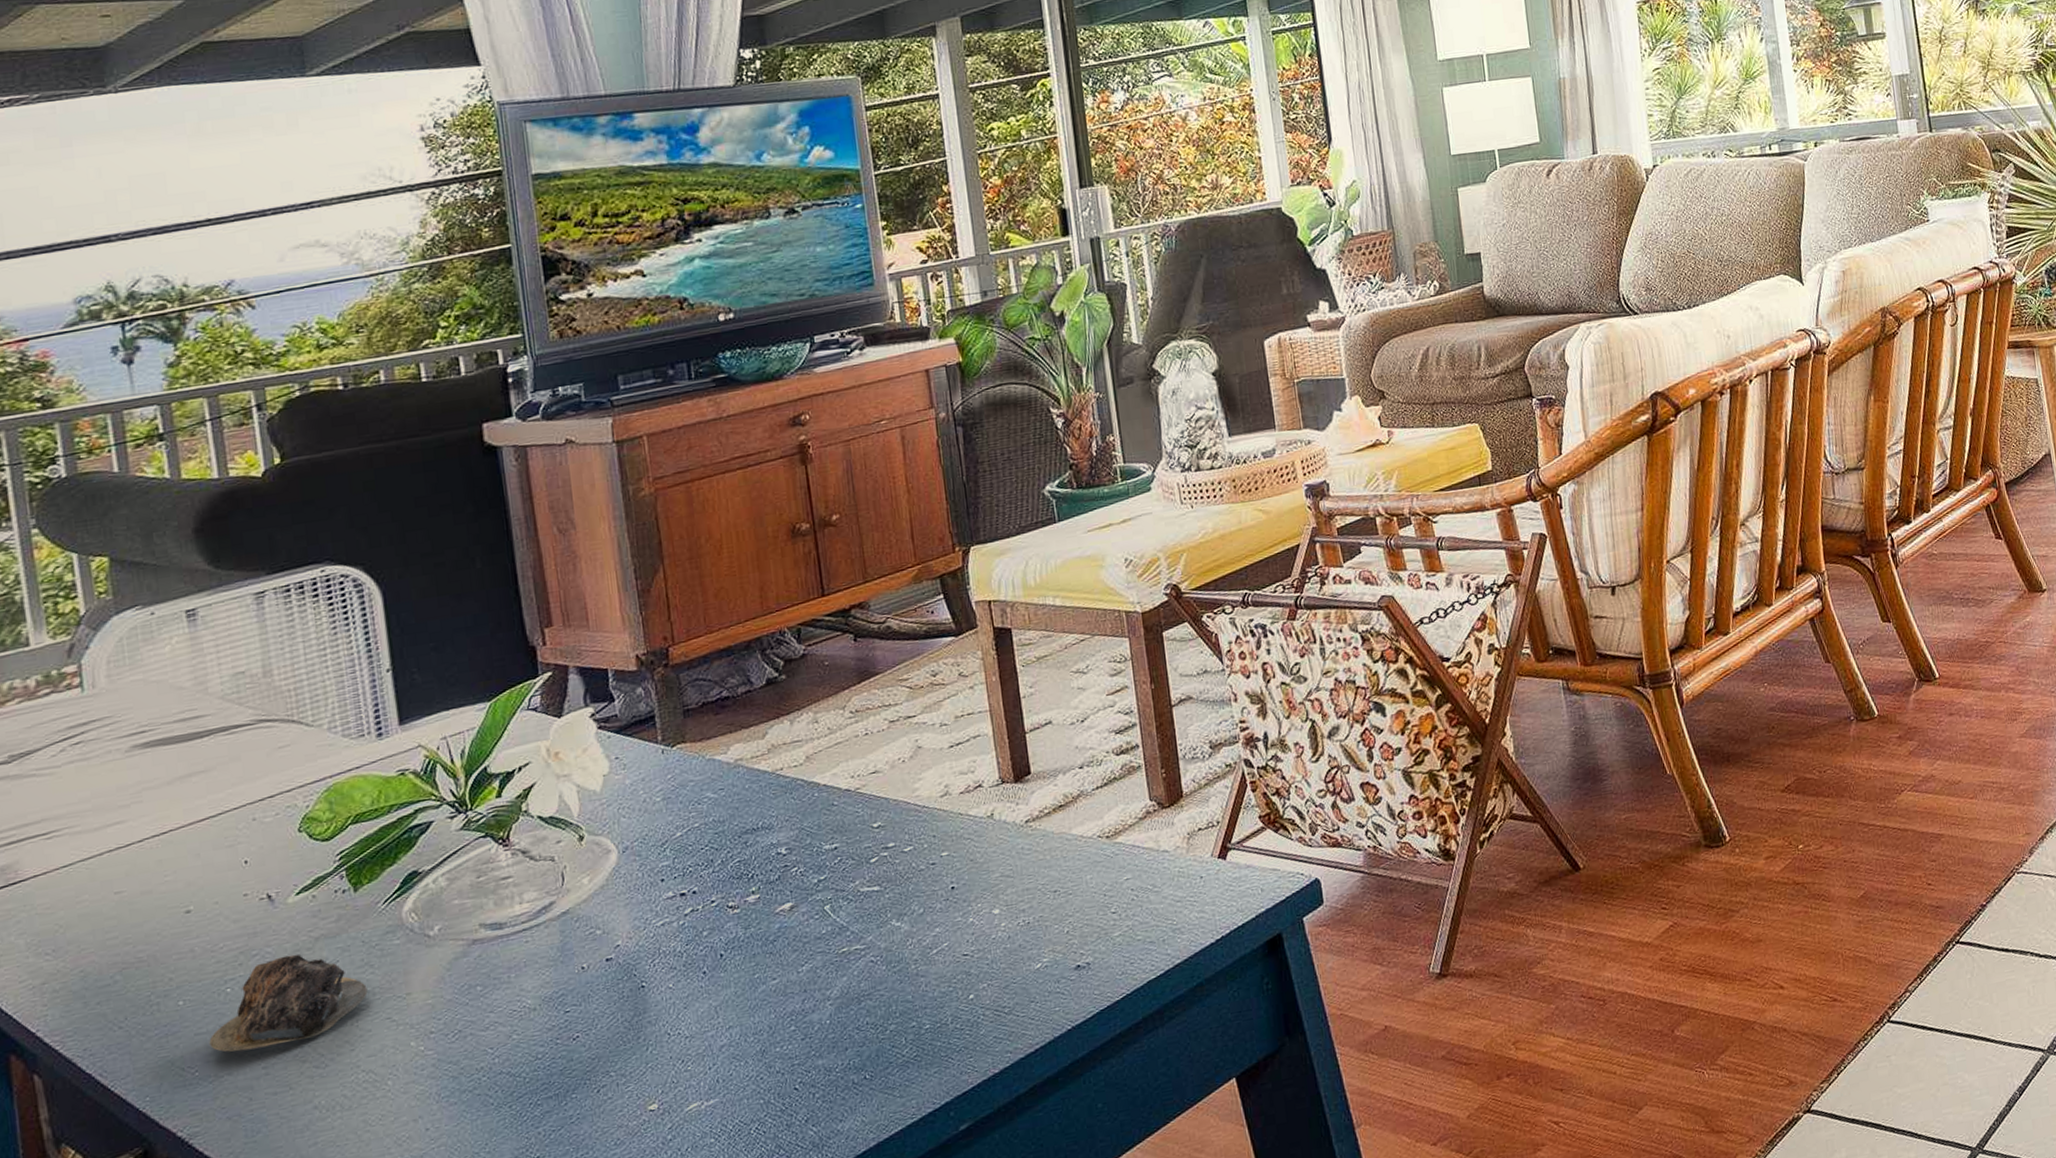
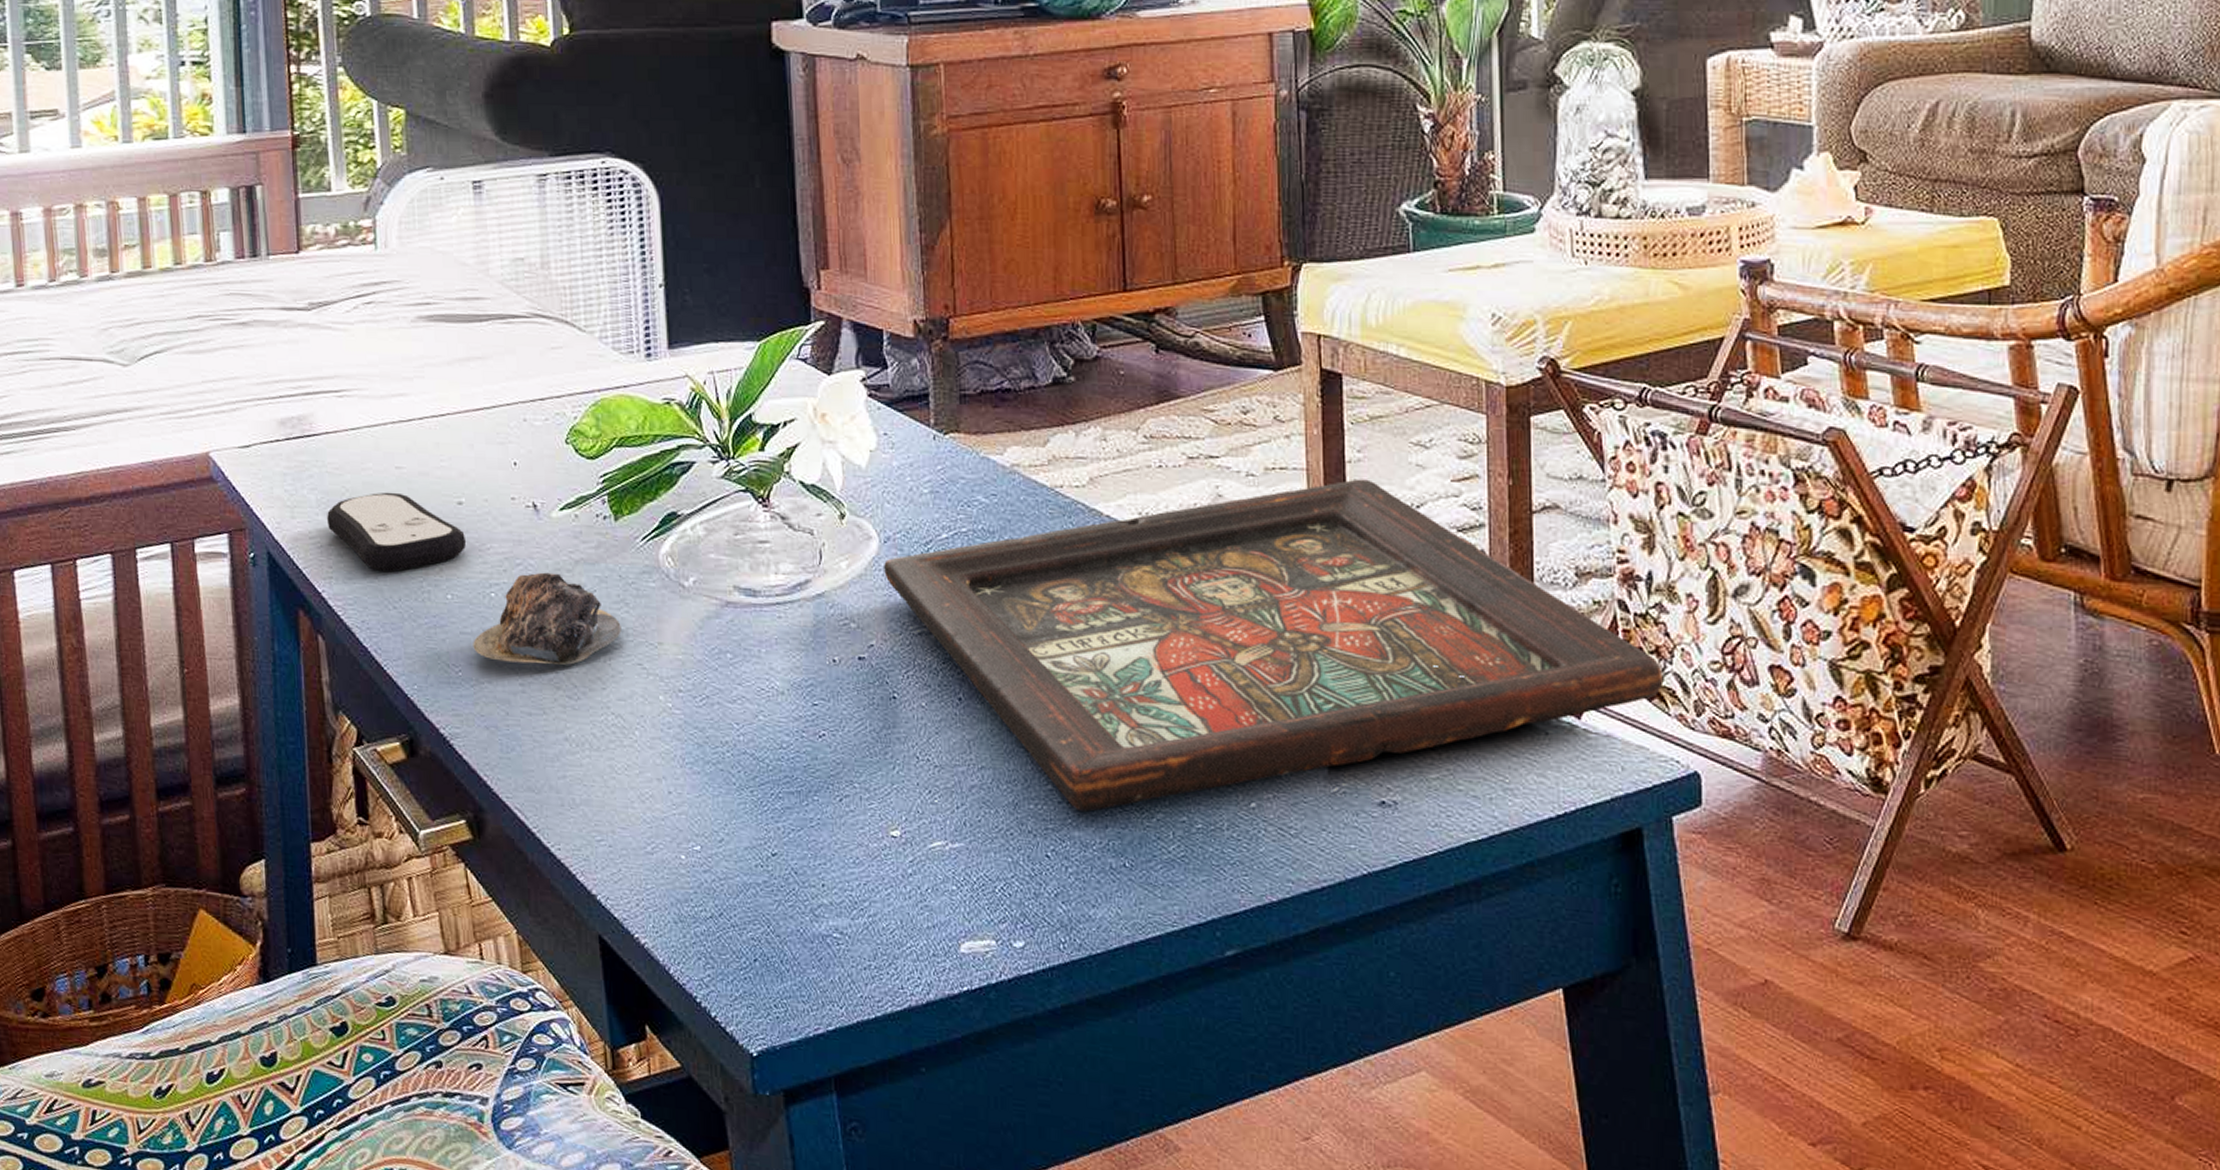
remote control: none [39,916,198,998] -> present [327,492,467,572]
decorative tray: none [624,708,1284,1042] -> present [884,479,1662,812]

